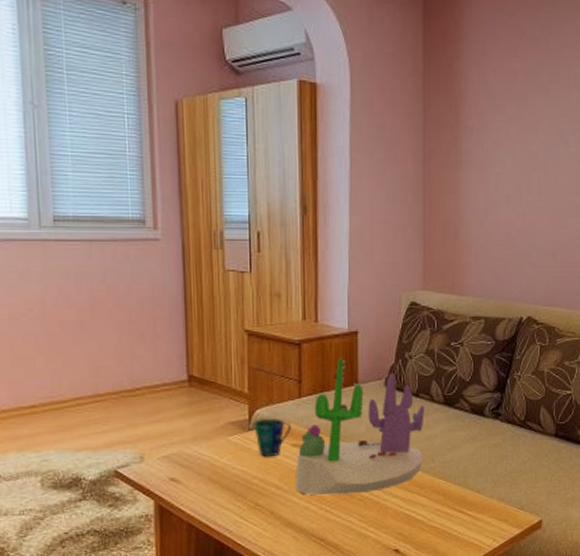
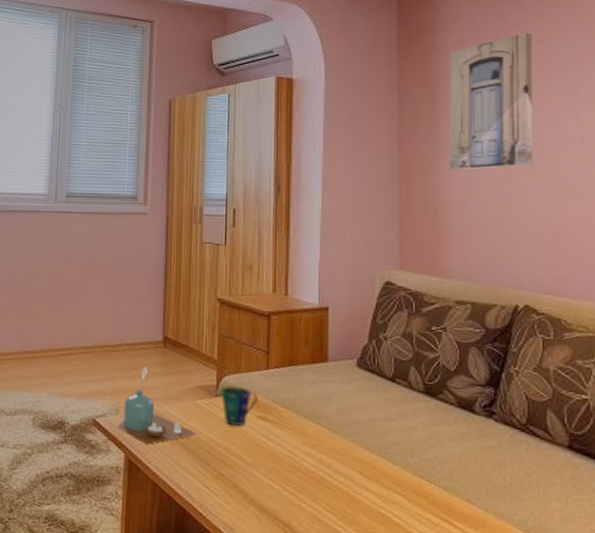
candle: none [144,409,231,487] -> present [118,367,197,444]
succulent planter: present [295,357,424,496] -> none [259,332,402,481]
wall art: none [469,47,545,189] -> present [449,32,533,170]

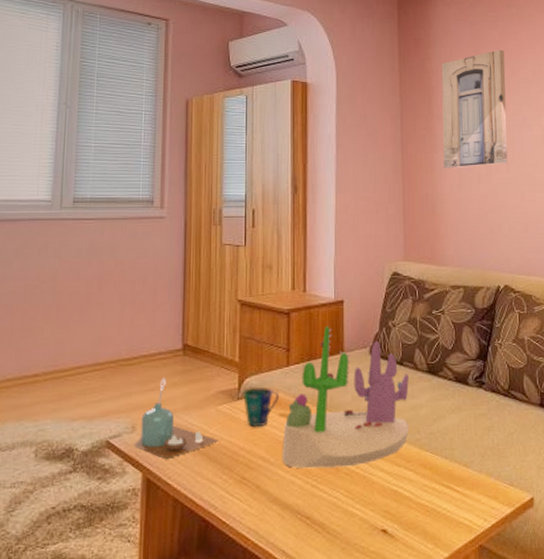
succulent planter: none [259,332,402,481] -> present [281,325,409,469]

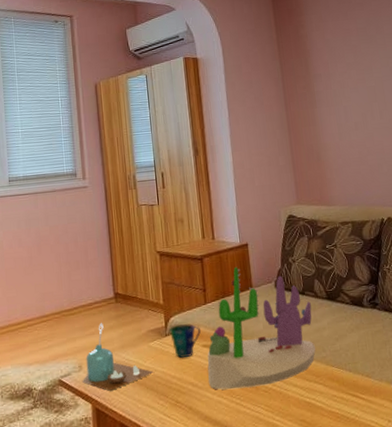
wall art: present [441,49,508,169] -> none [313,10,381,121]

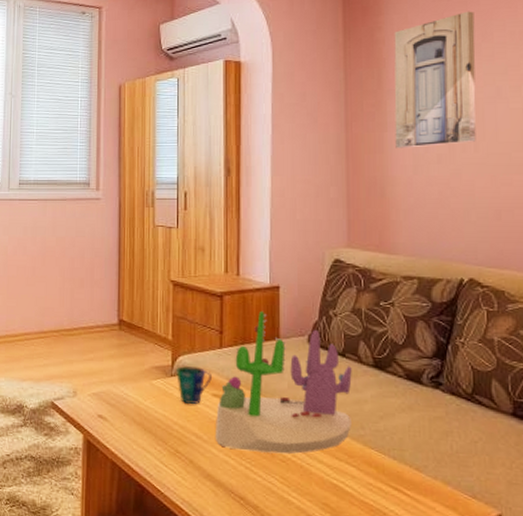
candle: present [83,323,154,391] -> none [76,350,154,425]
wall art: none [313,10,381,121] -> present [394,11,476,148]

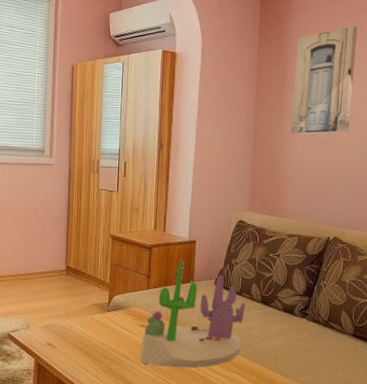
cup: present [176,365,212,404] -> none [112,303,140,333]

